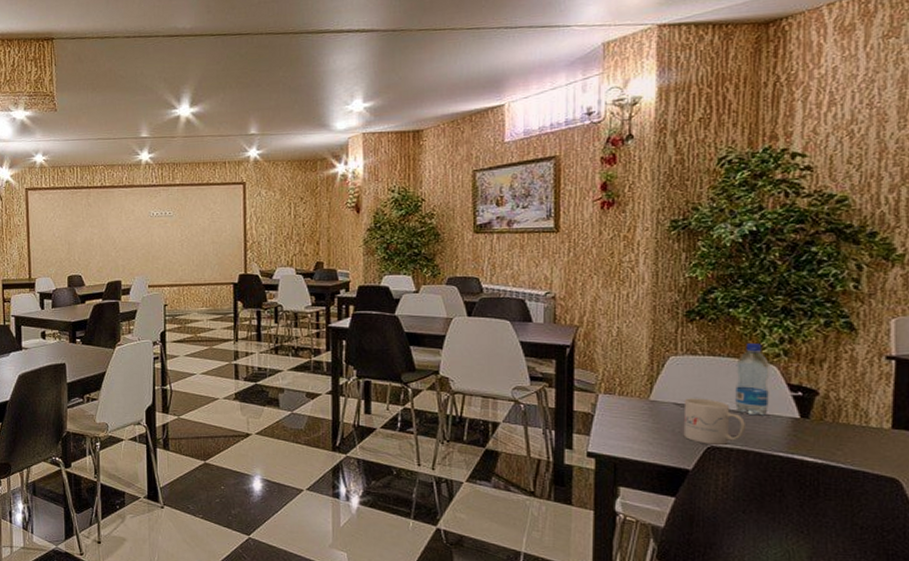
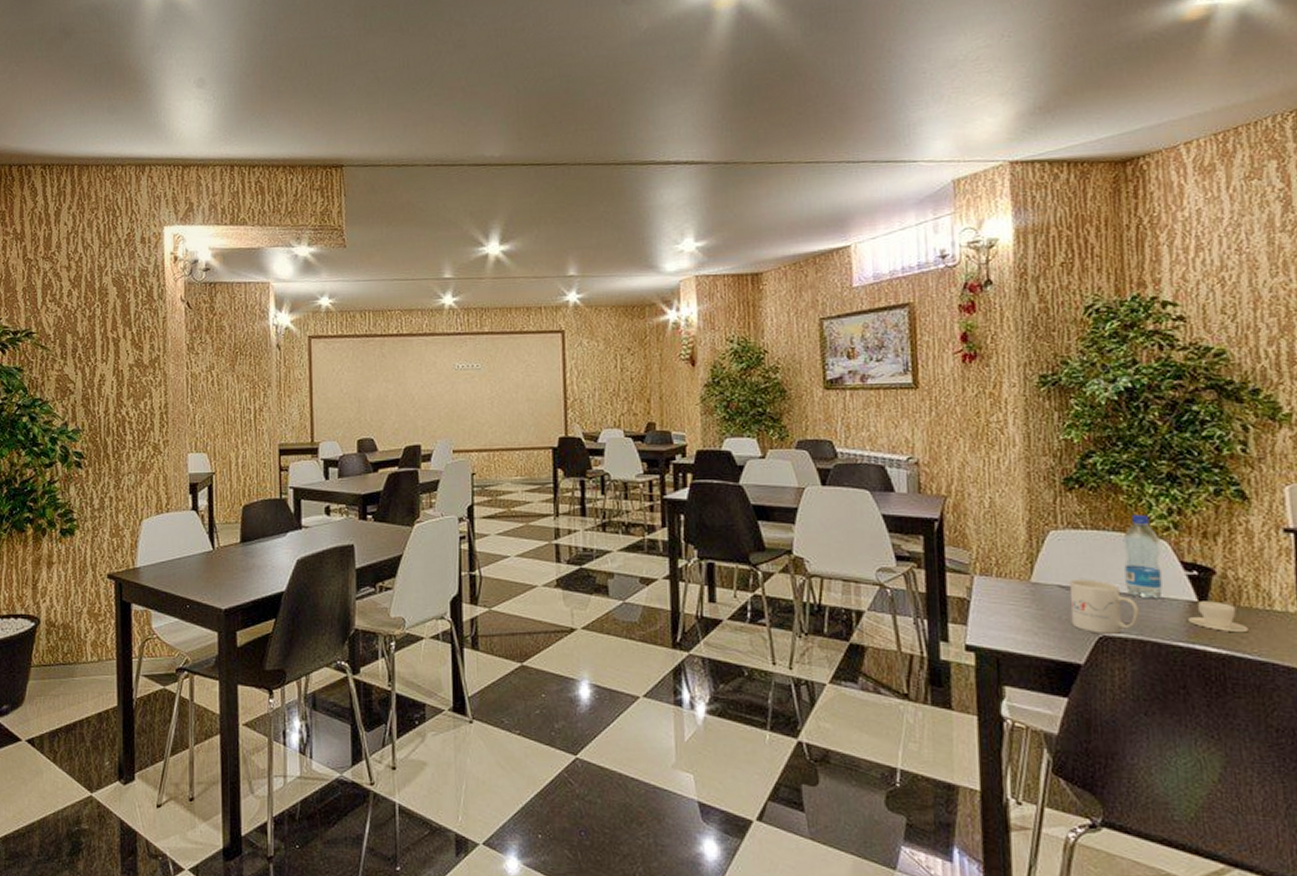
teacup: none [790,418,844,446] -> present [1188,601,1249,633]

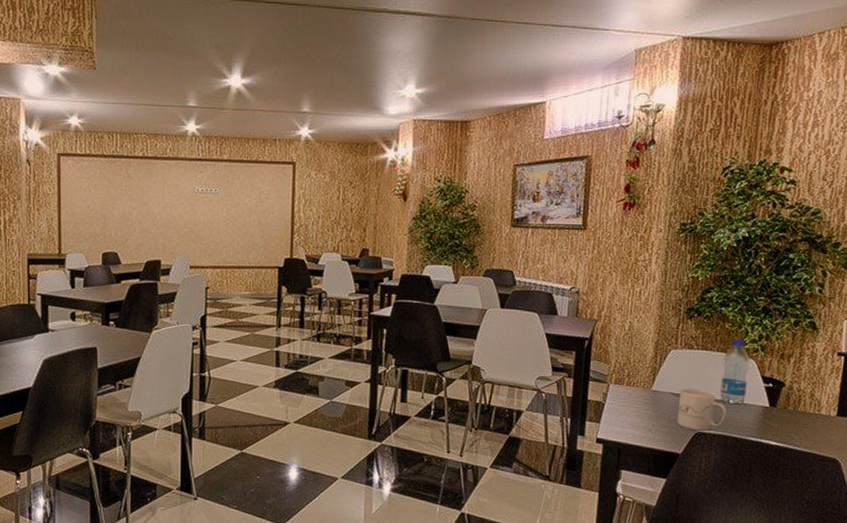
teacup: present [1188,601,1249,633] -> none [760,407,801,431]

